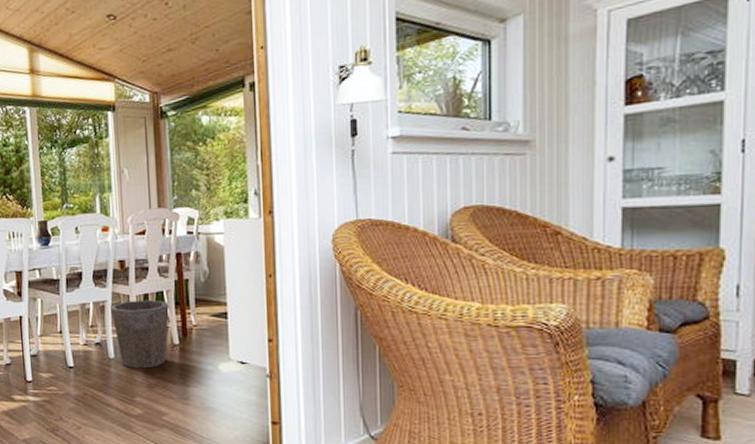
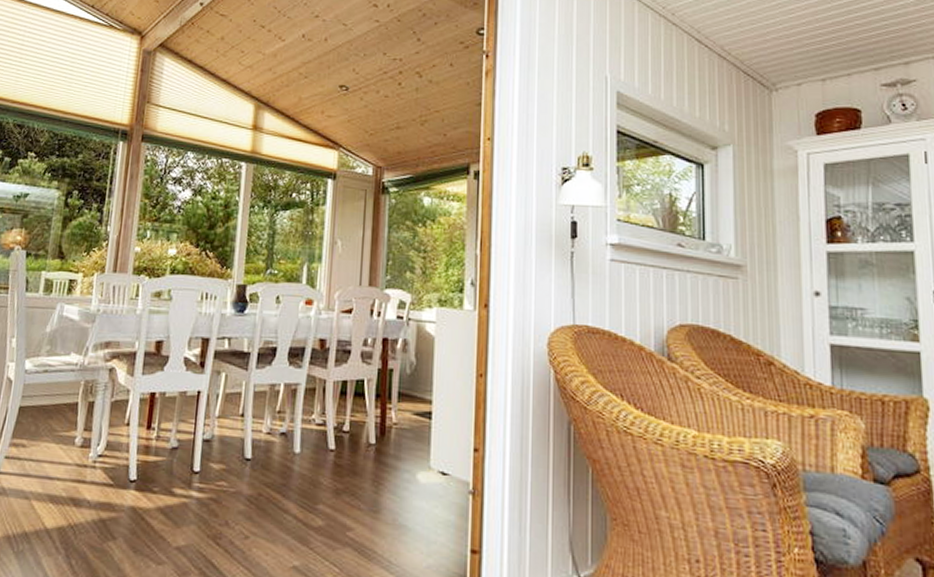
waste bin: present [111,299,169,369] -> none [303,386,369,470]

